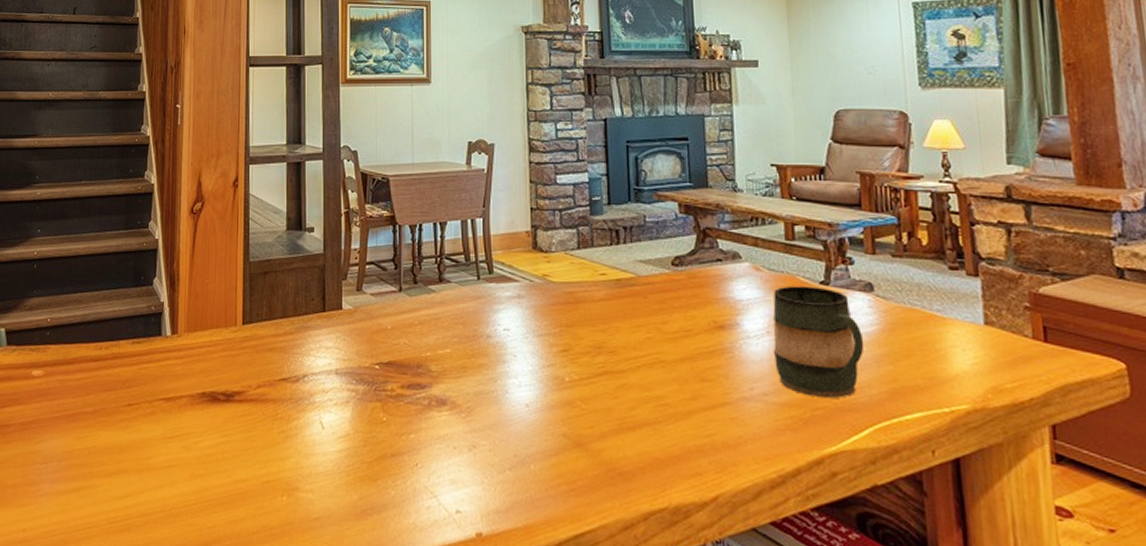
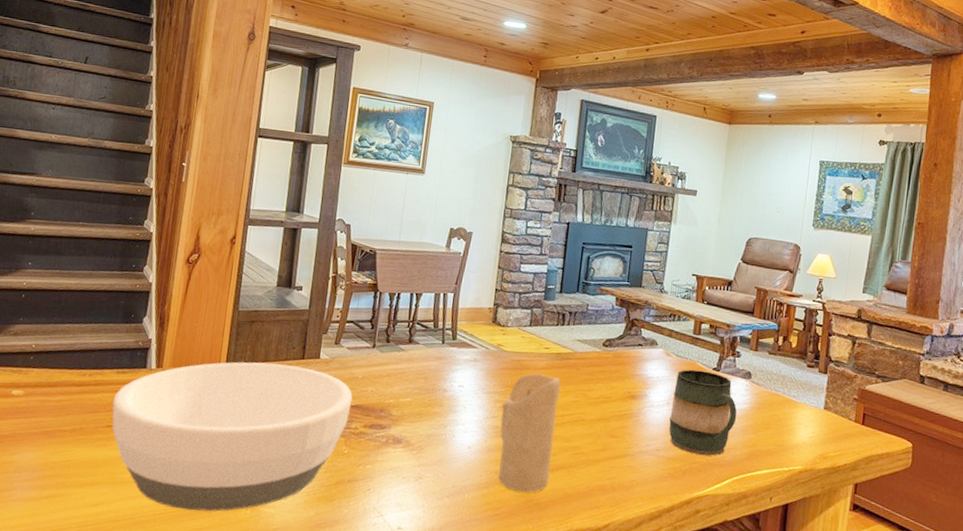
bowl: none [131,319,384,500] -> present [112,362,353,512]
candle: none [559,307,633,460] -> present [498,373,561,493]

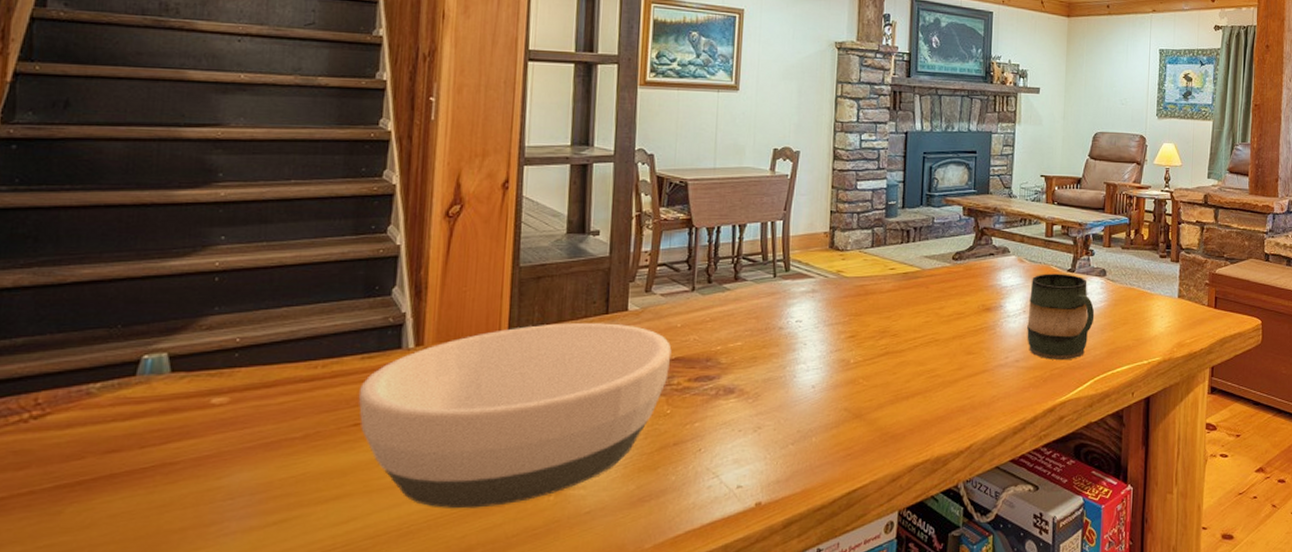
candle: present [498,373,561,493] -> none [846,298,911,426]

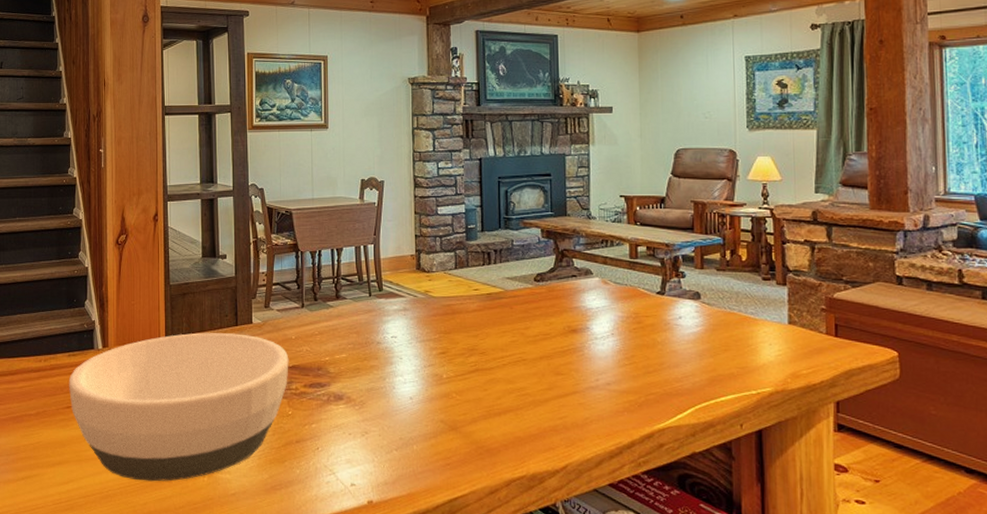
mug: present [1027,274,1095,361] -> none [617,296,691,386]

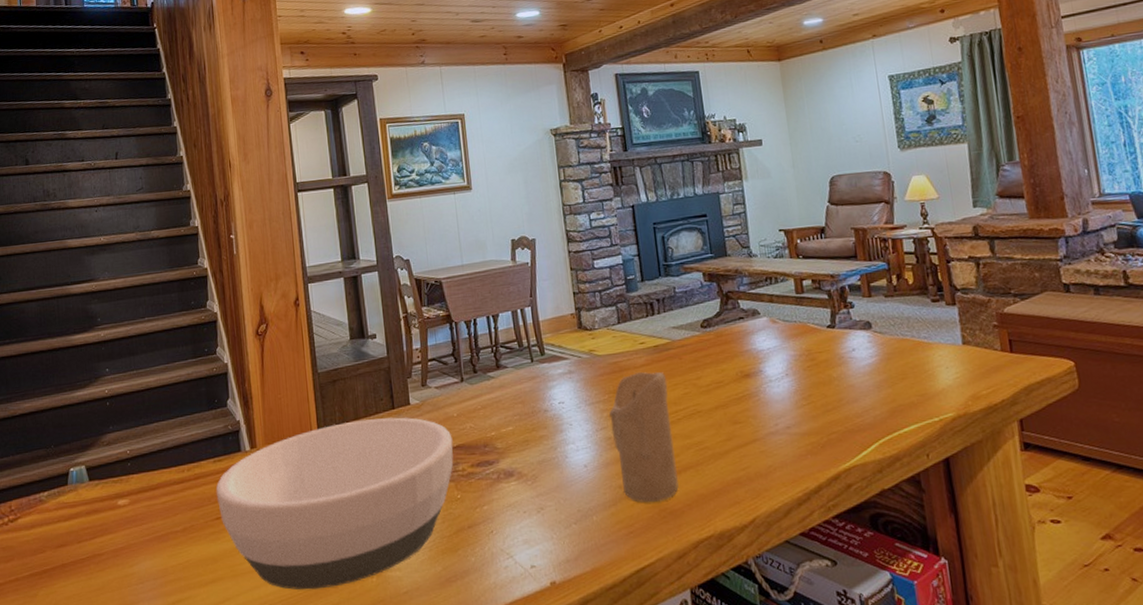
candle: none [438,317,498,440] -> present [609,371,679,503]

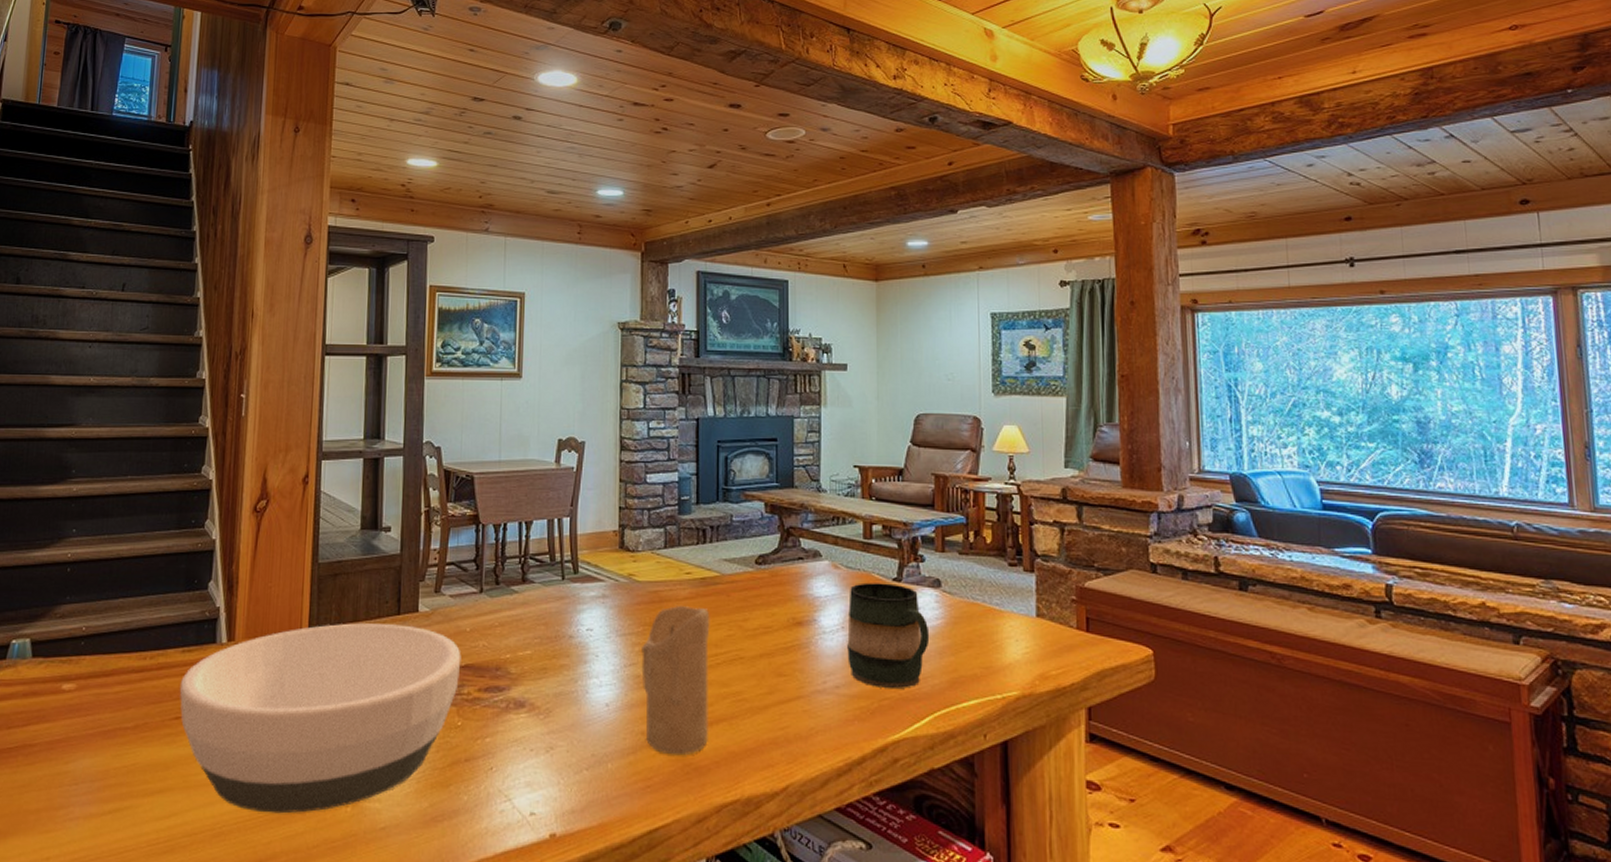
mug: none [789,330,867,424] -> present [847,582,930,690]

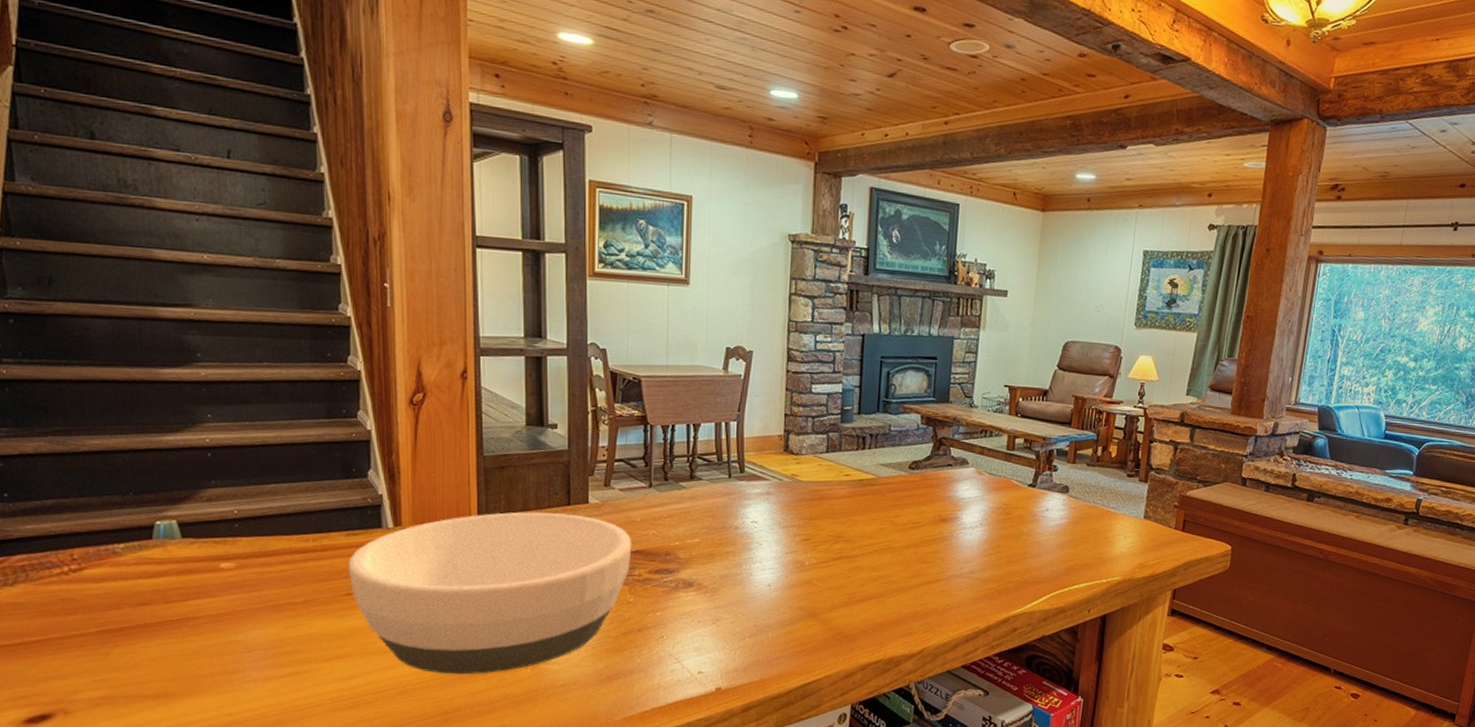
candle: present [641,606,710,756] -> none [801,503,865,626]
mug: present [847,582,930,690] -> none [983,487,1055,575]

